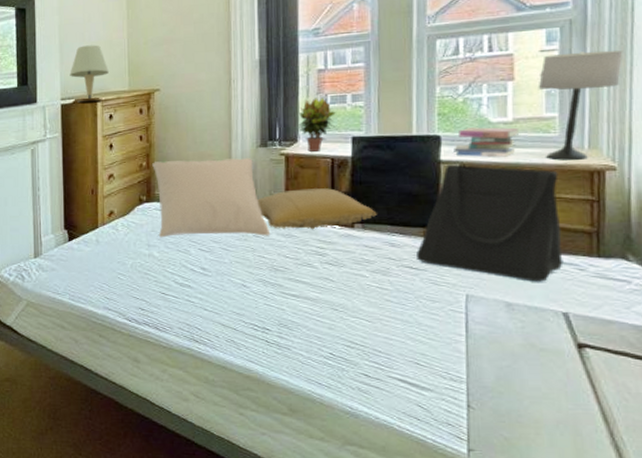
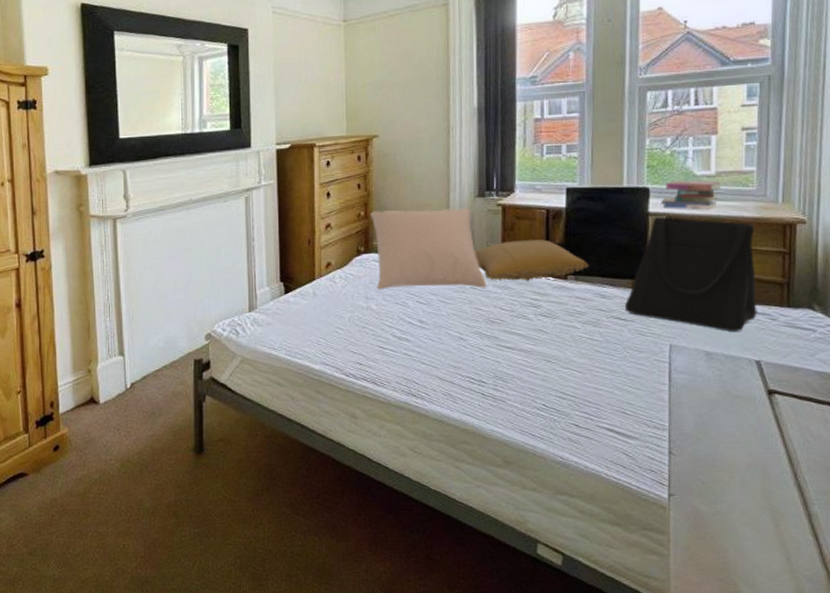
table lamp: present [69,45,109,105] -> none [285,87,326,150]
potted plant: present [298,97,336,152] -> none [515,147,551,202]
table lamp: present [538,50,623,160] -> none [738,106,815,213]

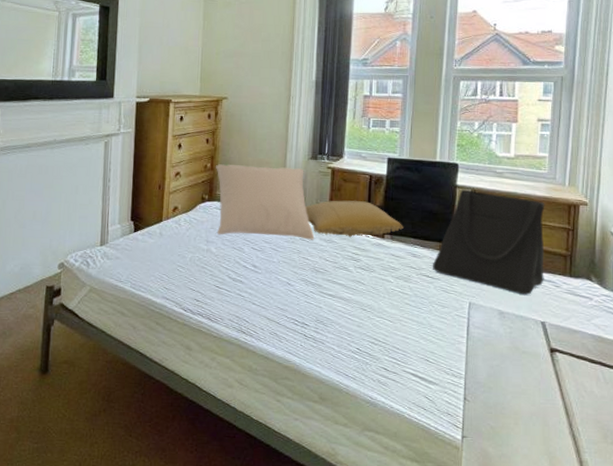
books: present [661,180,721,210] -> none [467,159,519,187]

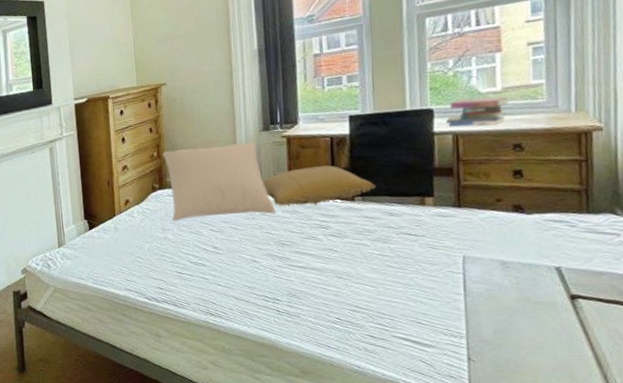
tote bag: present [433,189,545,295] -> none [414,134,555,240]
books: none [467,159,519,187] -> present [446,96,509,127]

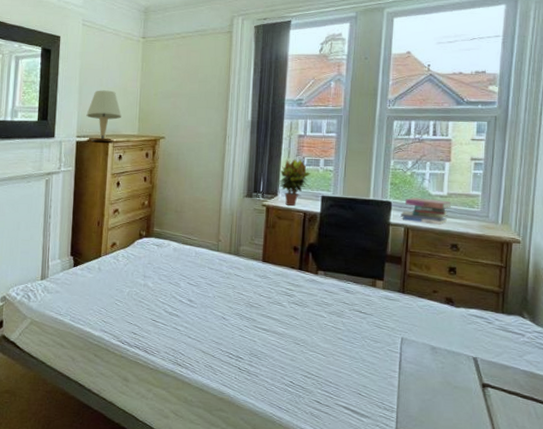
table lamp: none [81,46,117,103] -> present [86,90,121,144]
cushion: present [163,142,277,222] -> none [153,201,249,276]
pillow: present [262,165,376,206] -> none [240,237,337,273]
potted plant: none [298,80,334,132] -> present [279,159,310,206]

